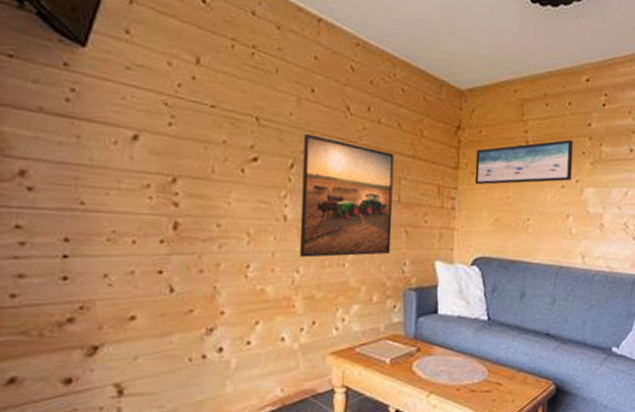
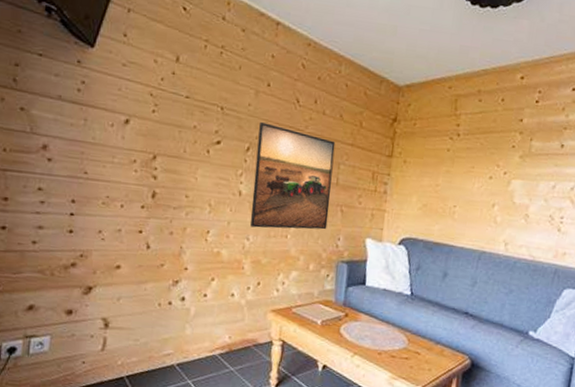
wall art: present [474,139,573,185] -> none [406,133,504,173]

